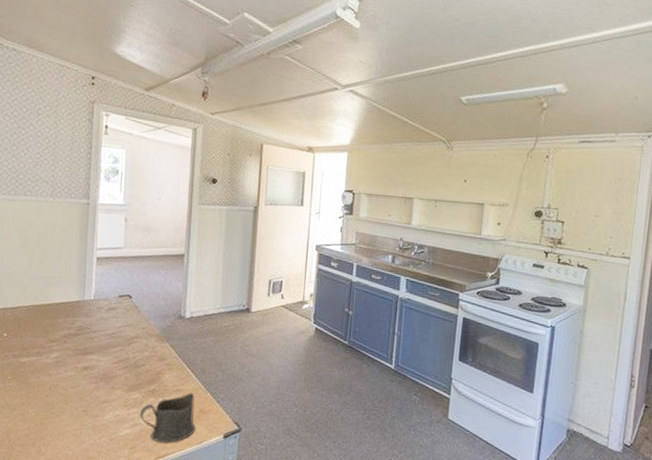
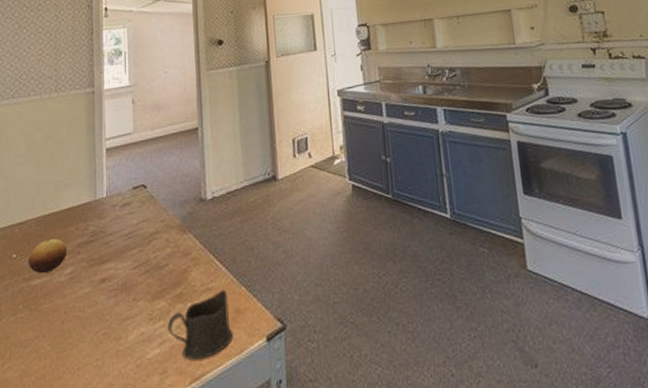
fruit: none [17,326,55,354] -> present [27,239,68,274]

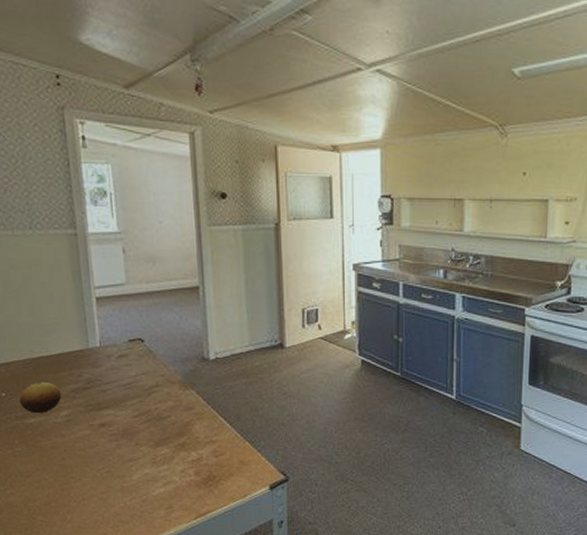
cup: present [167,289,234,360] -> none [171,442,238,500]

